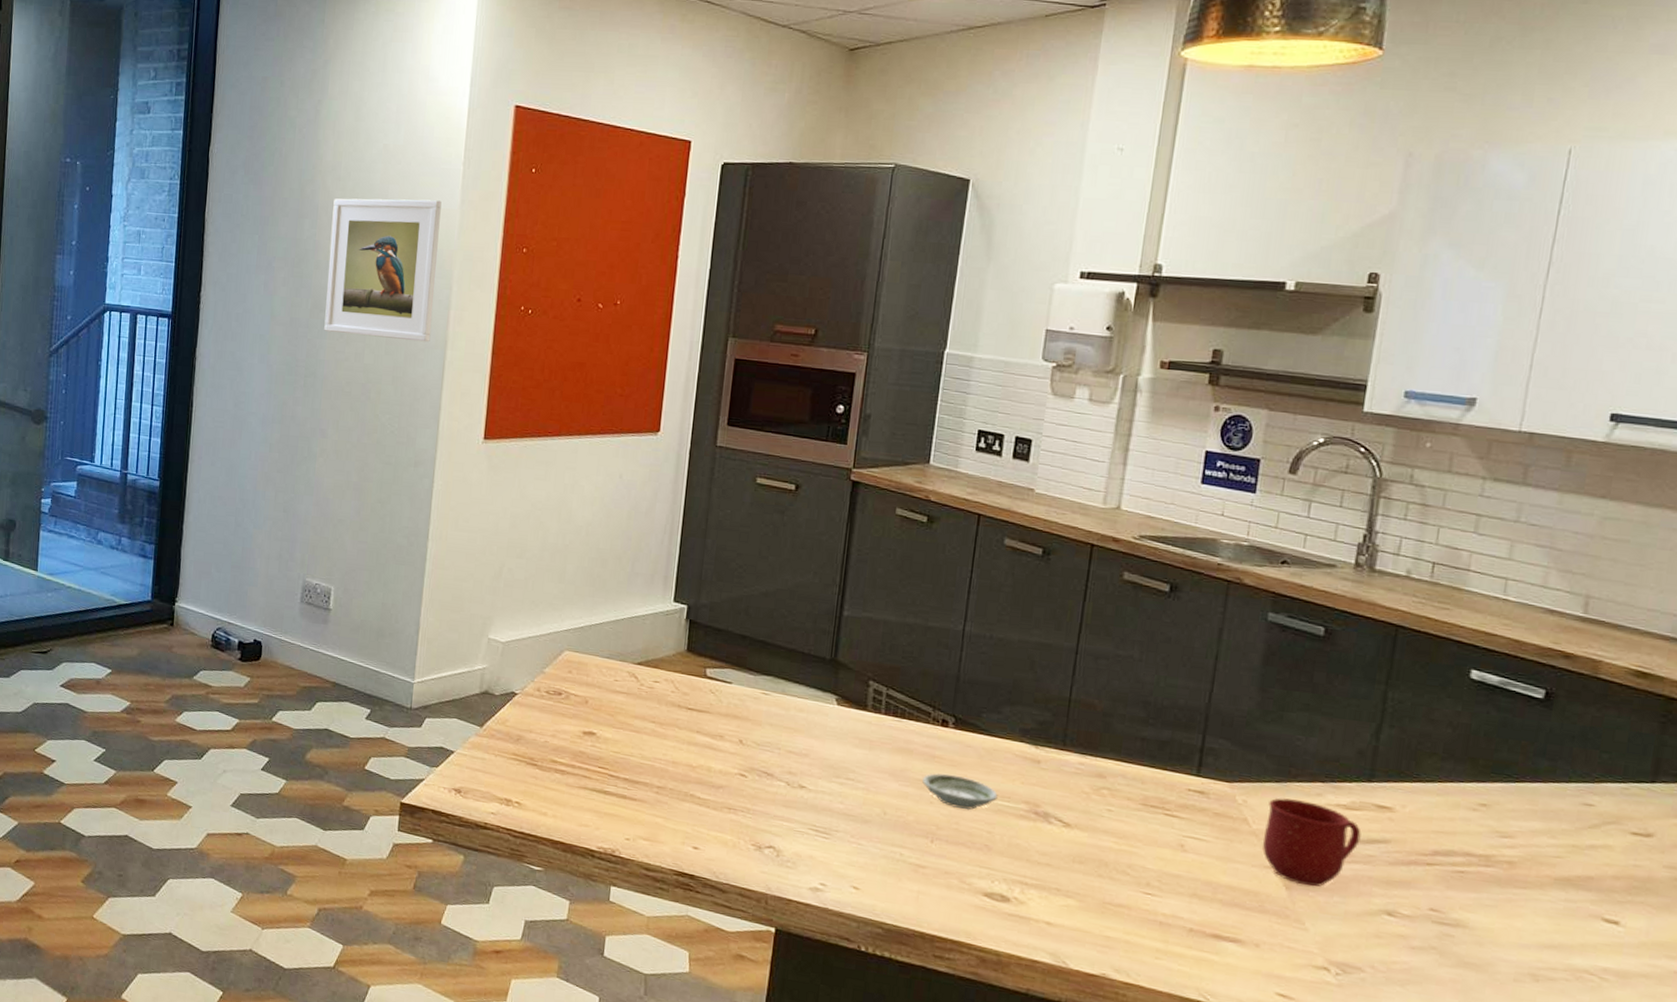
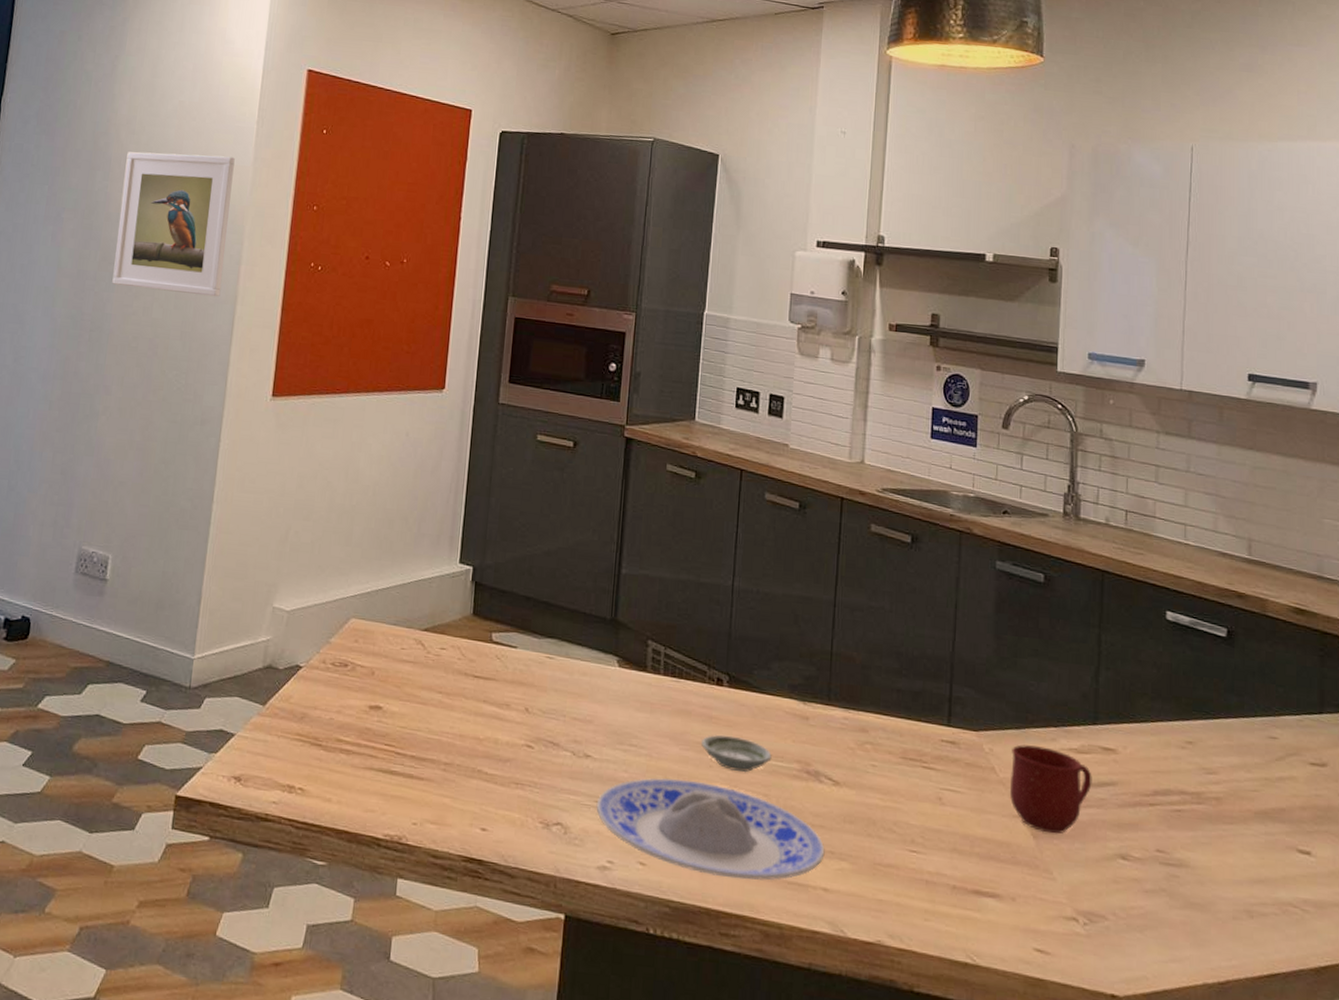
plate: none [809,810,1051,912] -> present [596,778,825,881]

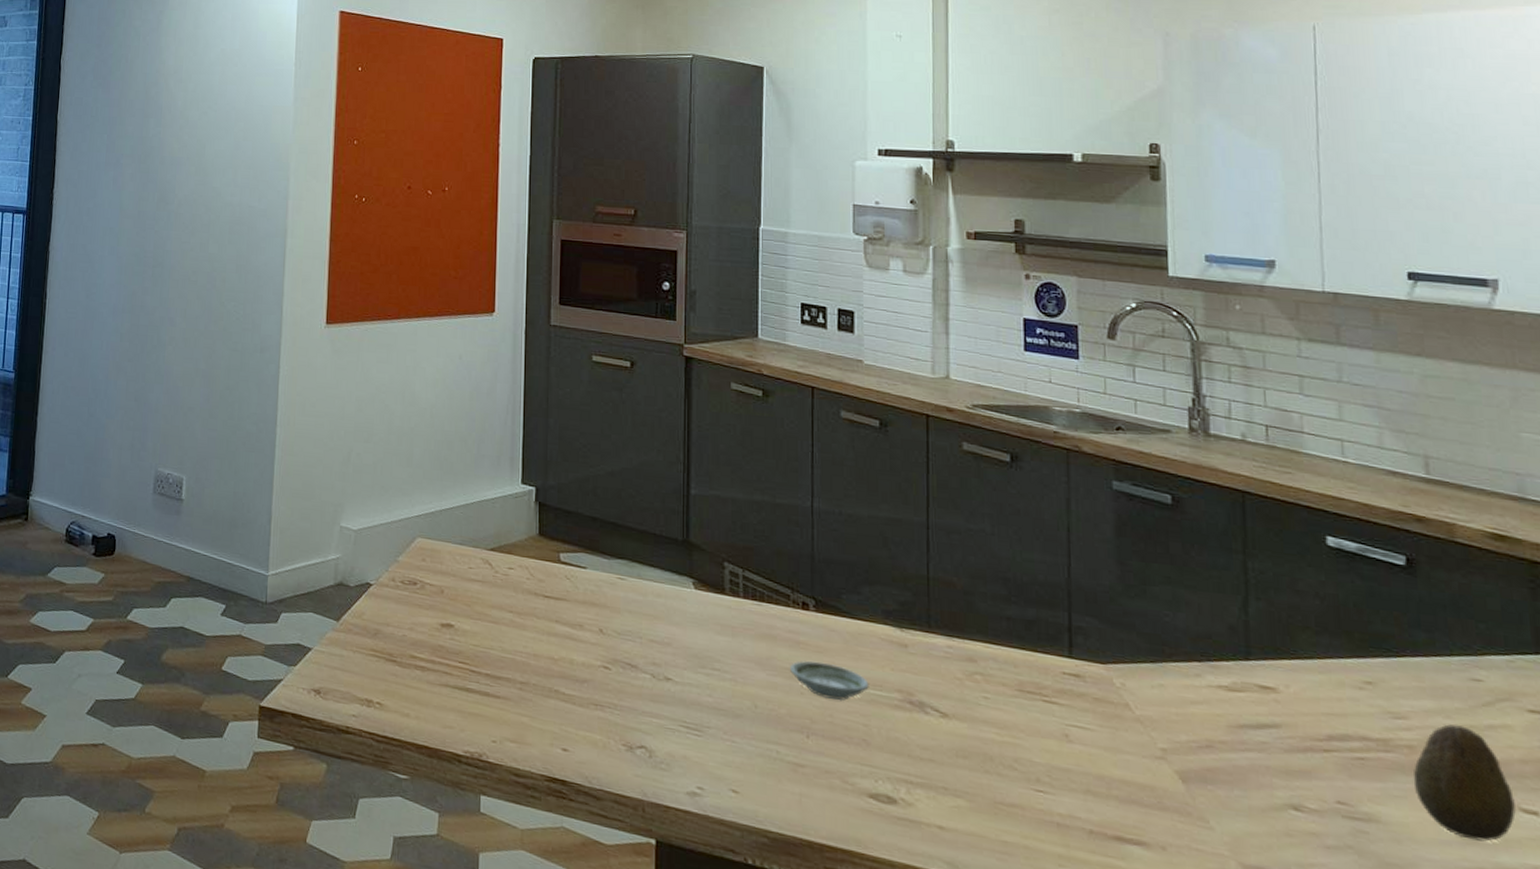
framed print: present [112,151,235,297] -> none [170,98,276,231]
plate: present [596,778,825,881] -> none [681,703,937,815]
mug: present [1009,744,1092,834] -> none [1148,679,1250,779]
fruit: none [1217,777,1293,880] -> present [1412,724,1516,842]

